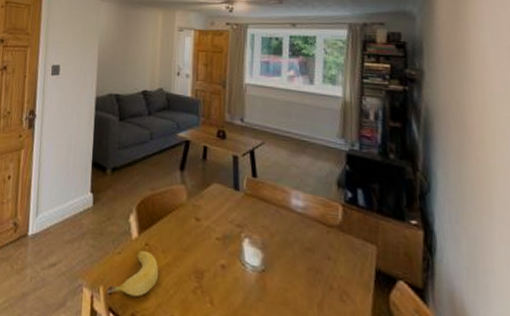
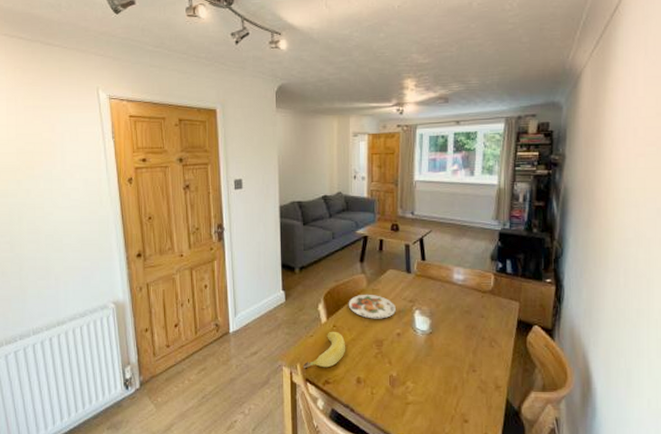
plate: none [164,209,220,244] -> present [348,294,396,319]

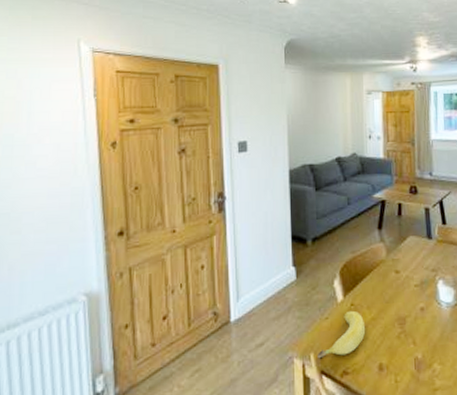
plate: present [348,294,396,319] -> none [366,265,418,293]

